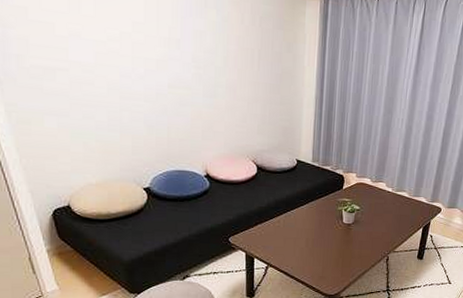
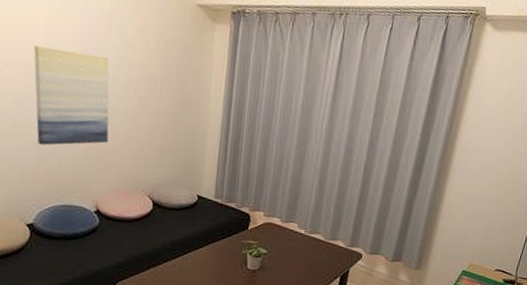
wall art: none [135,20,212,116] -> present [33,45,109,146]

